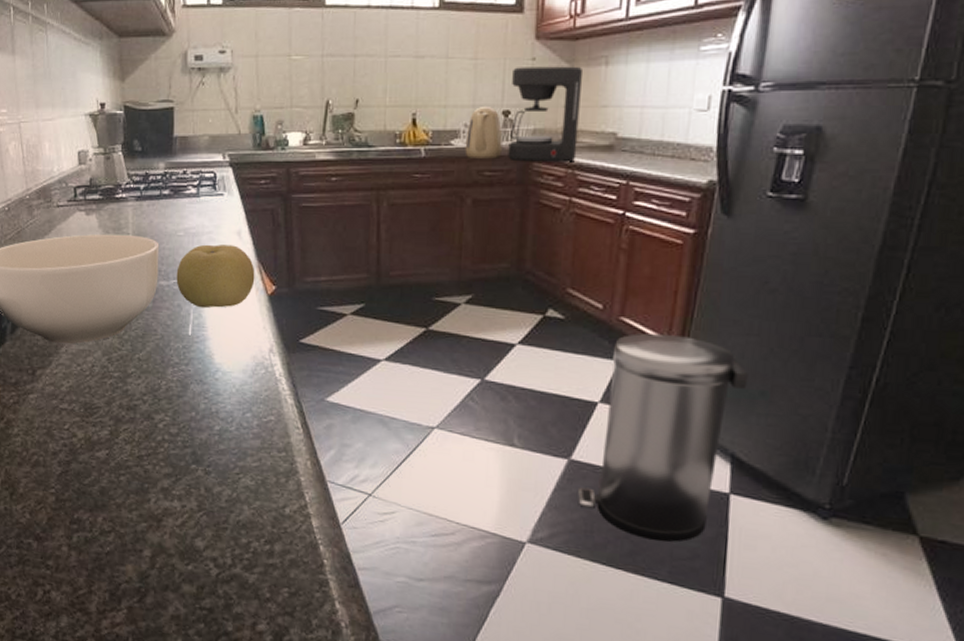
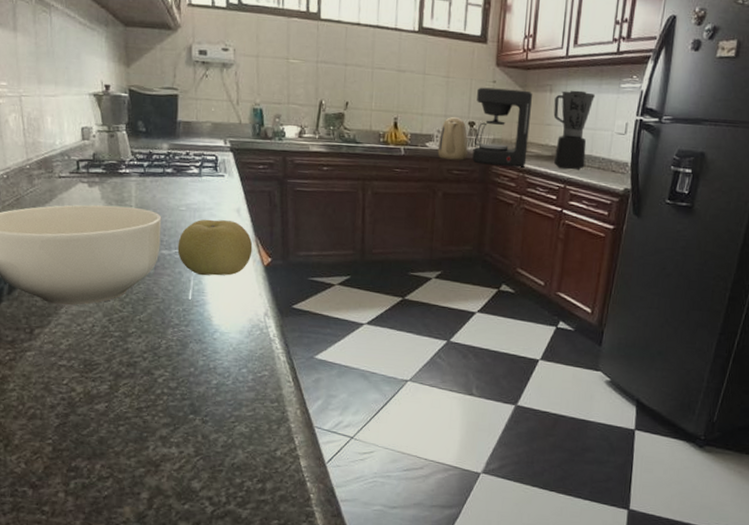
pedal bin: present [577,333,748,542] -> none [521,305,650,468]
blender: none [610,59,667,161] -> present [553,90,596,171]

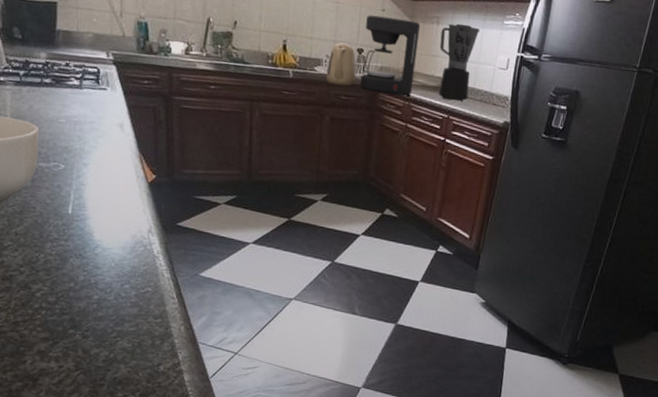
fruit: present [177,219,253,276] -> none [56,132,136,191]

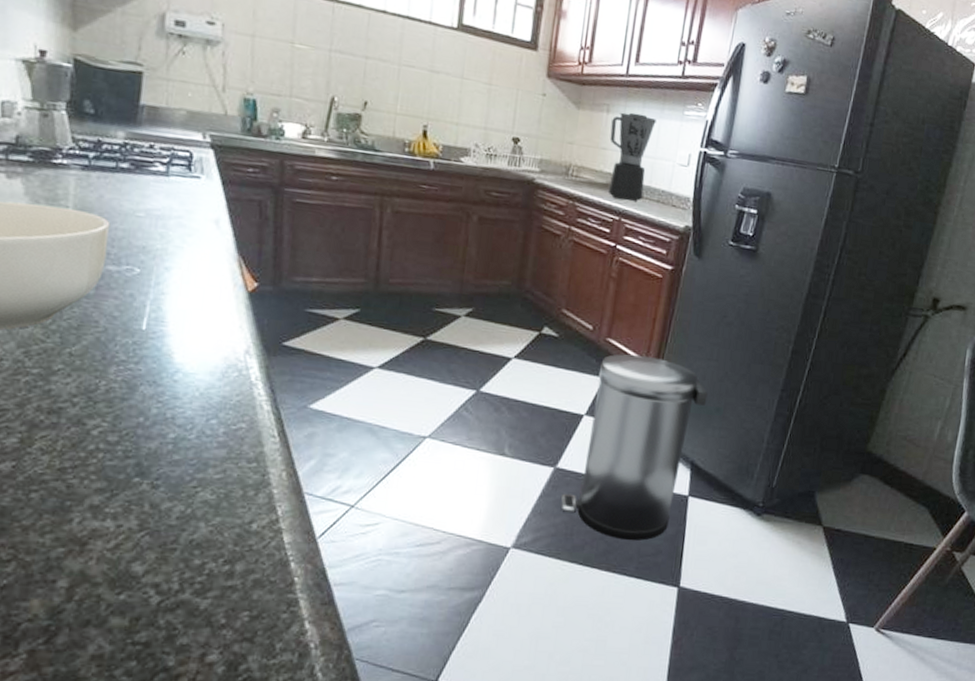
kettle: present [325,42,357,87] -> none [474,129,511,182]
coffee maker: present [360,14,421,96] -> none [515,99,588,195]
pedal bin: none [401,231,523,383] -> present [560,354,708,541]

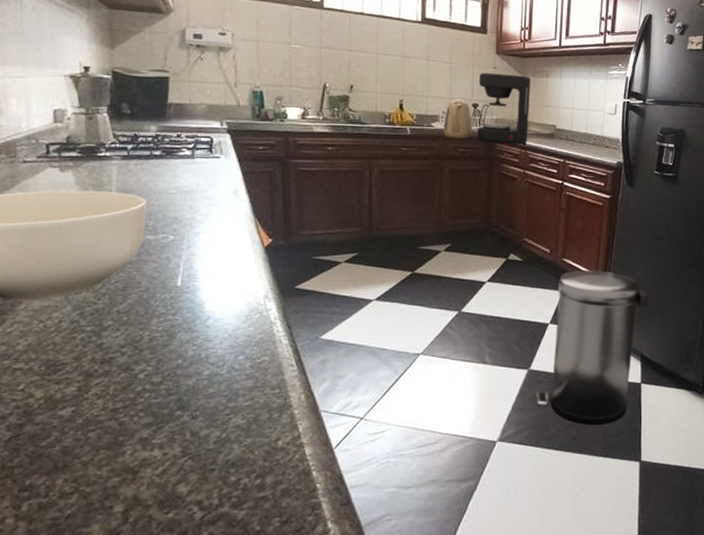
kettle: none [474,129,511,182] -> present [443,98,473,140]
coffee maker: none [515,99,588,195] -> present [477,72,531,145]
blender: present [607,112,658,202] -> none [550,76,588,147]

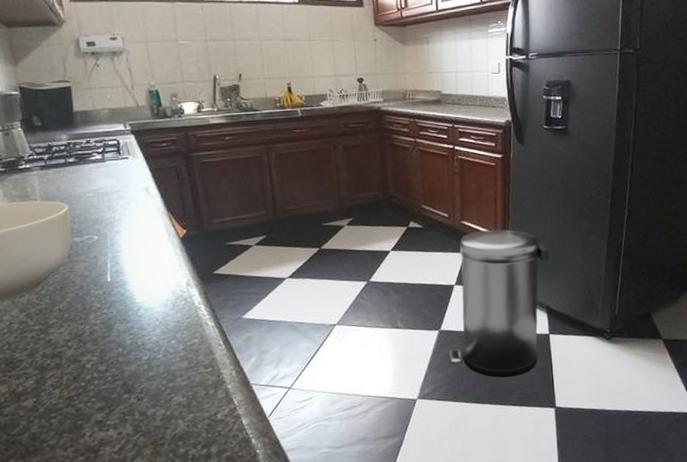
kettle: present [443,98,473,140] -> none [332,75,361,116]
coffee maker: present [477,72,531,145] -> none [361,44,415,116]

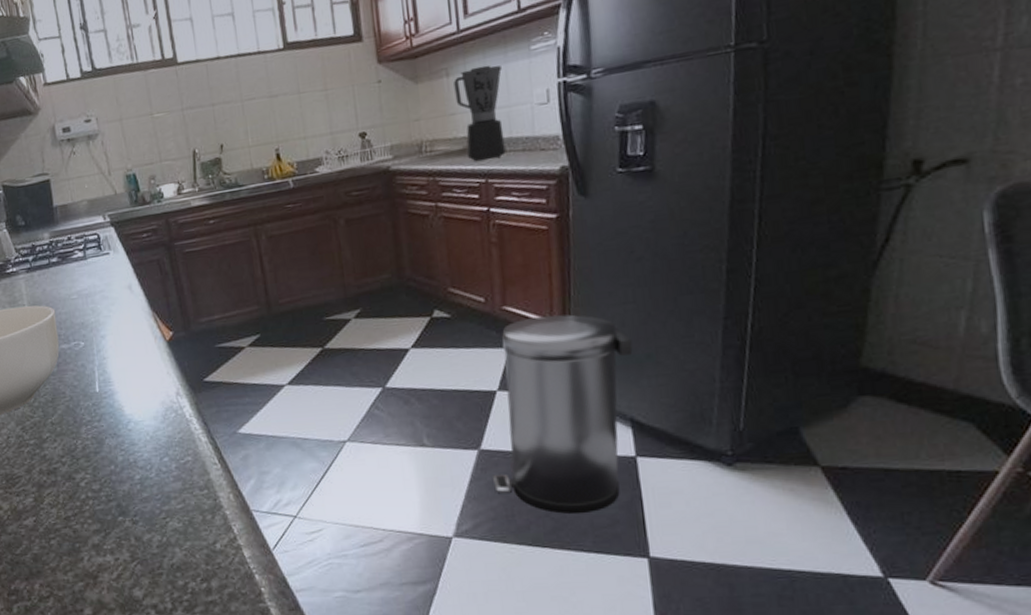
blender: none [432,39,468,111] -> present [453,65,506,162]

